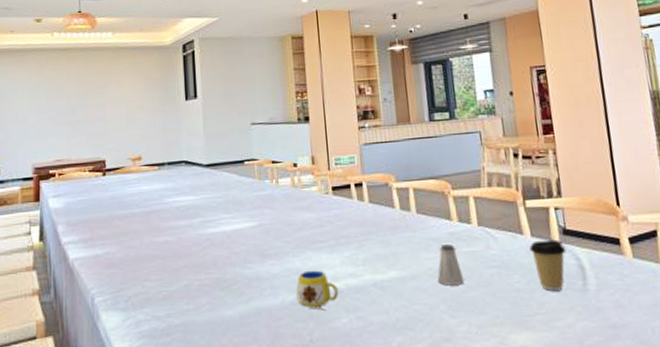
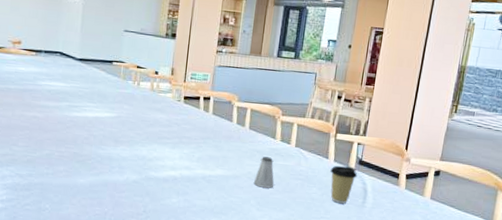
mug: present [296,270,338,311] -> none [139,158,173,191]

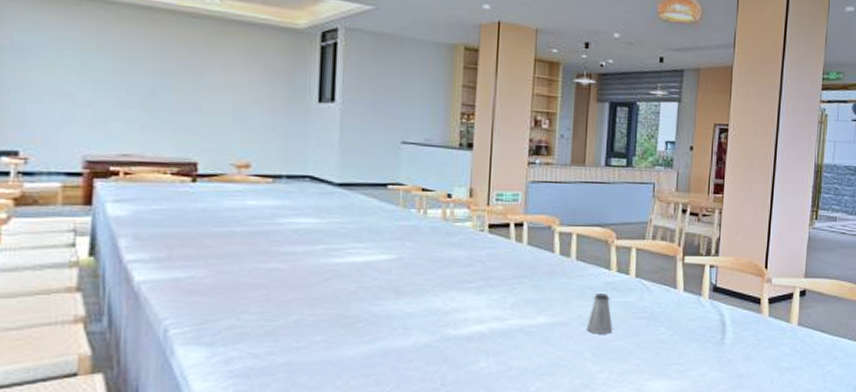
coffee cup: present [330,165,358,204] -> none [680,295,713,344]

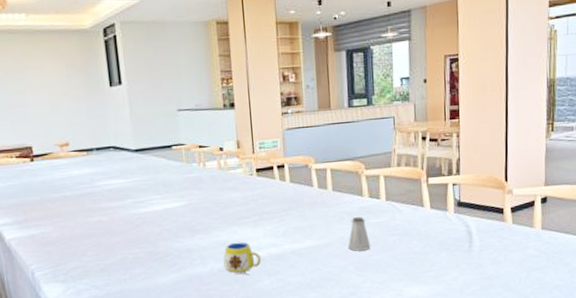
mug: none [432,311,480,354] -> present [223,242,261,276]

